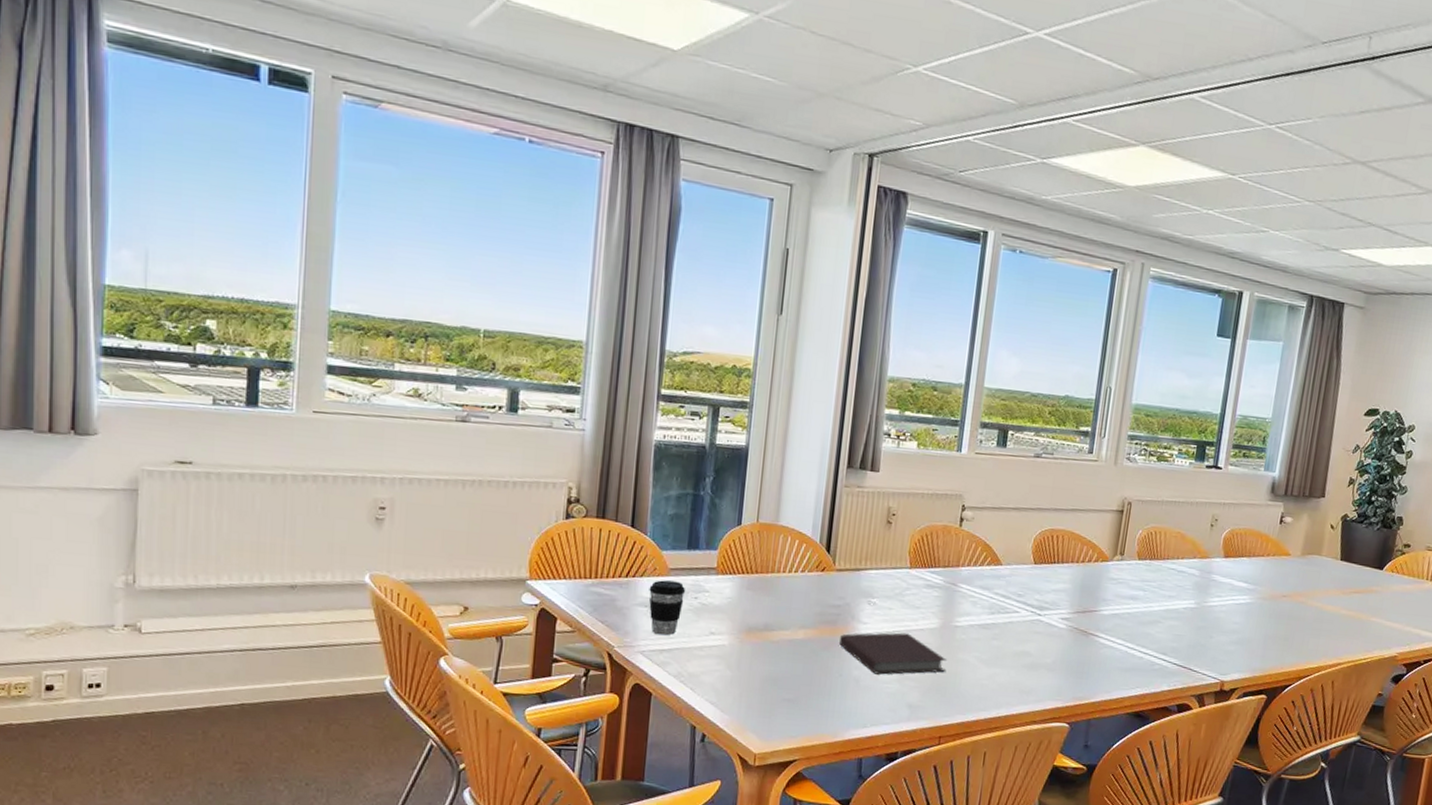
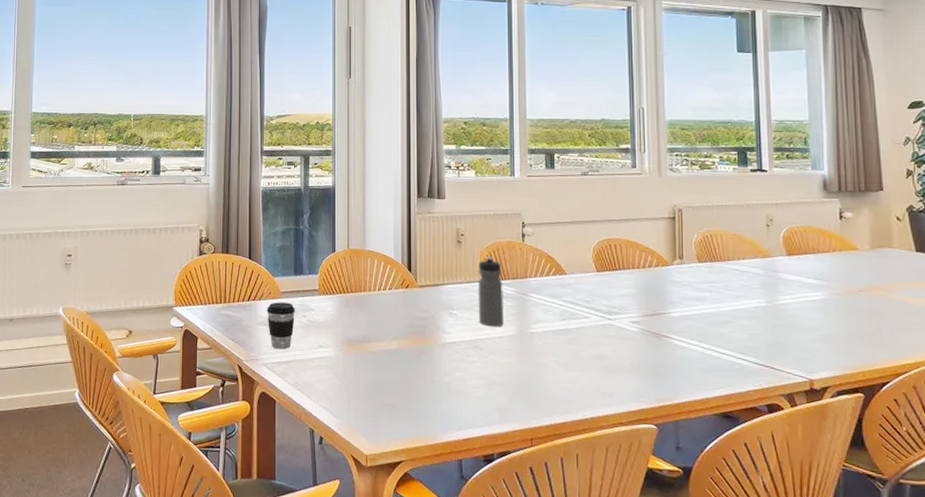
notebook: present [839,632,947,675] -> none [429,340,529,380]
water bottle: none [900,540,933,619] -> present [478,256,504,327]

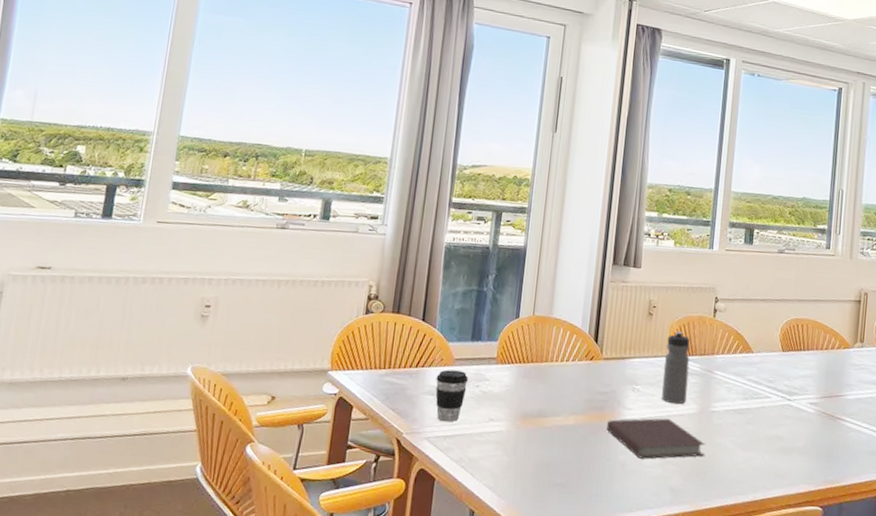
notebook: none [429,340,529,380] -> present [607,418,705,459]

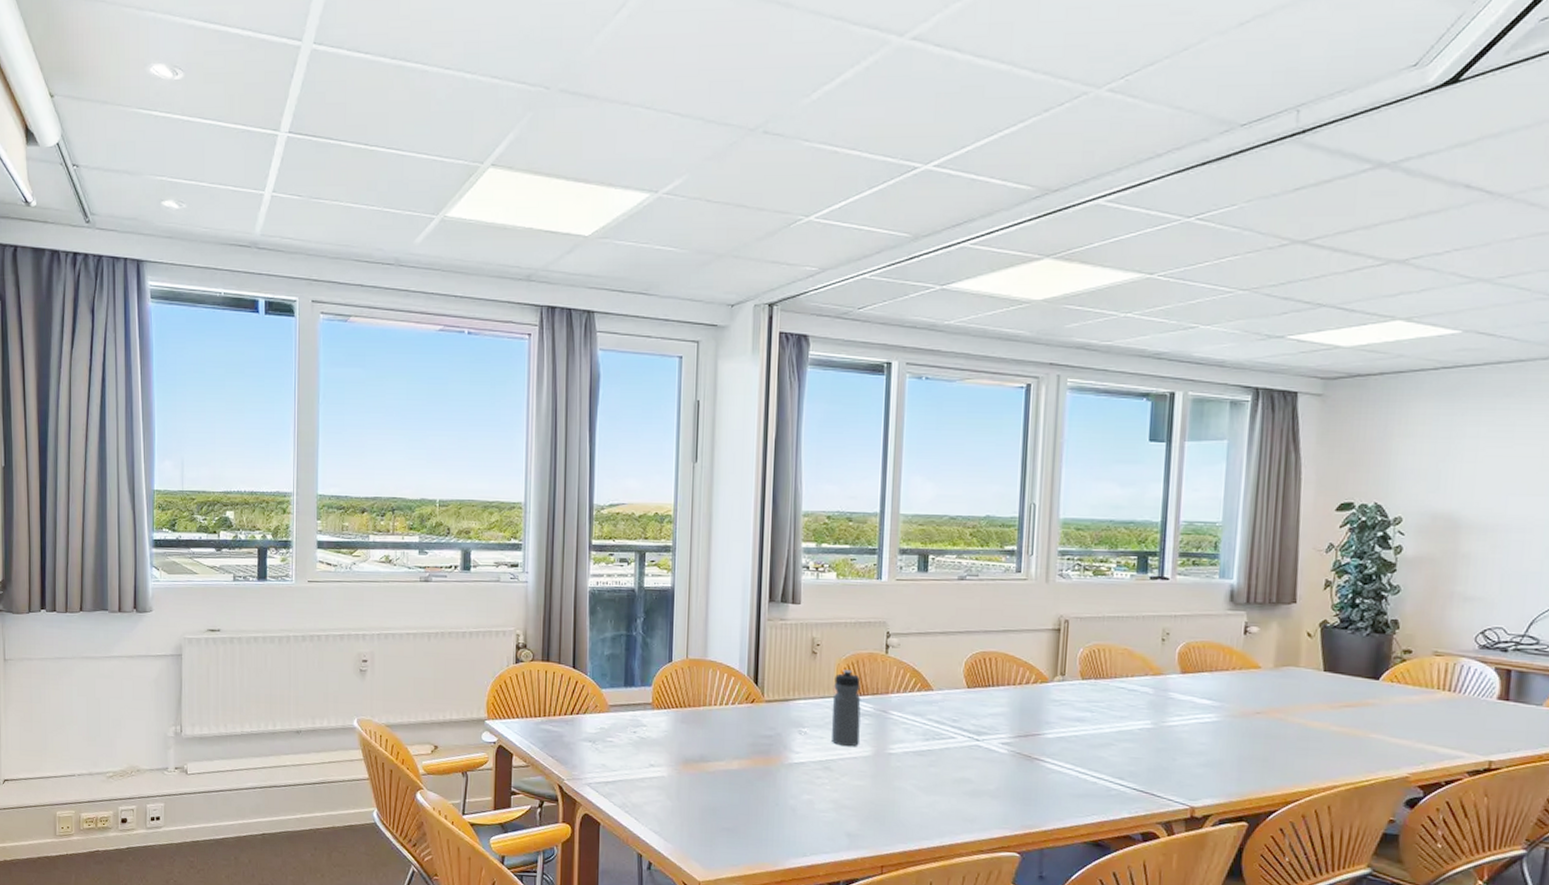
coffee cup: present [435,369,469,422] -> none [592,716,625,768]
notebook: present [607,418,705,459] -> none [774,761,884,804]

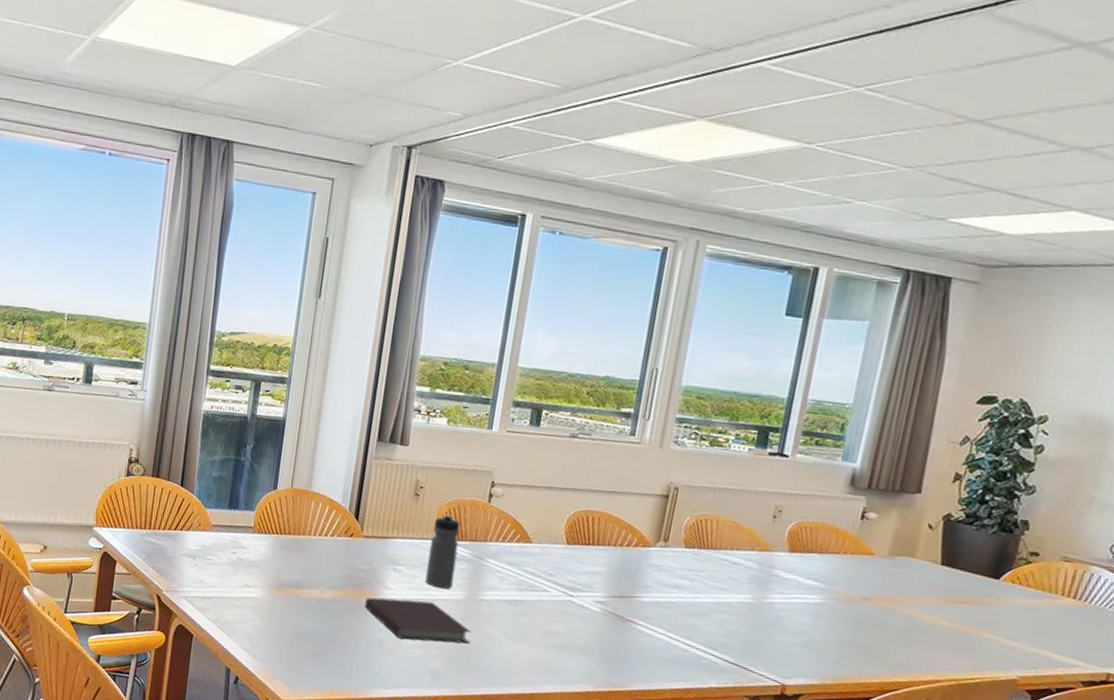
notebook: none [774,761,884,804] -> present [365,597,471,644]

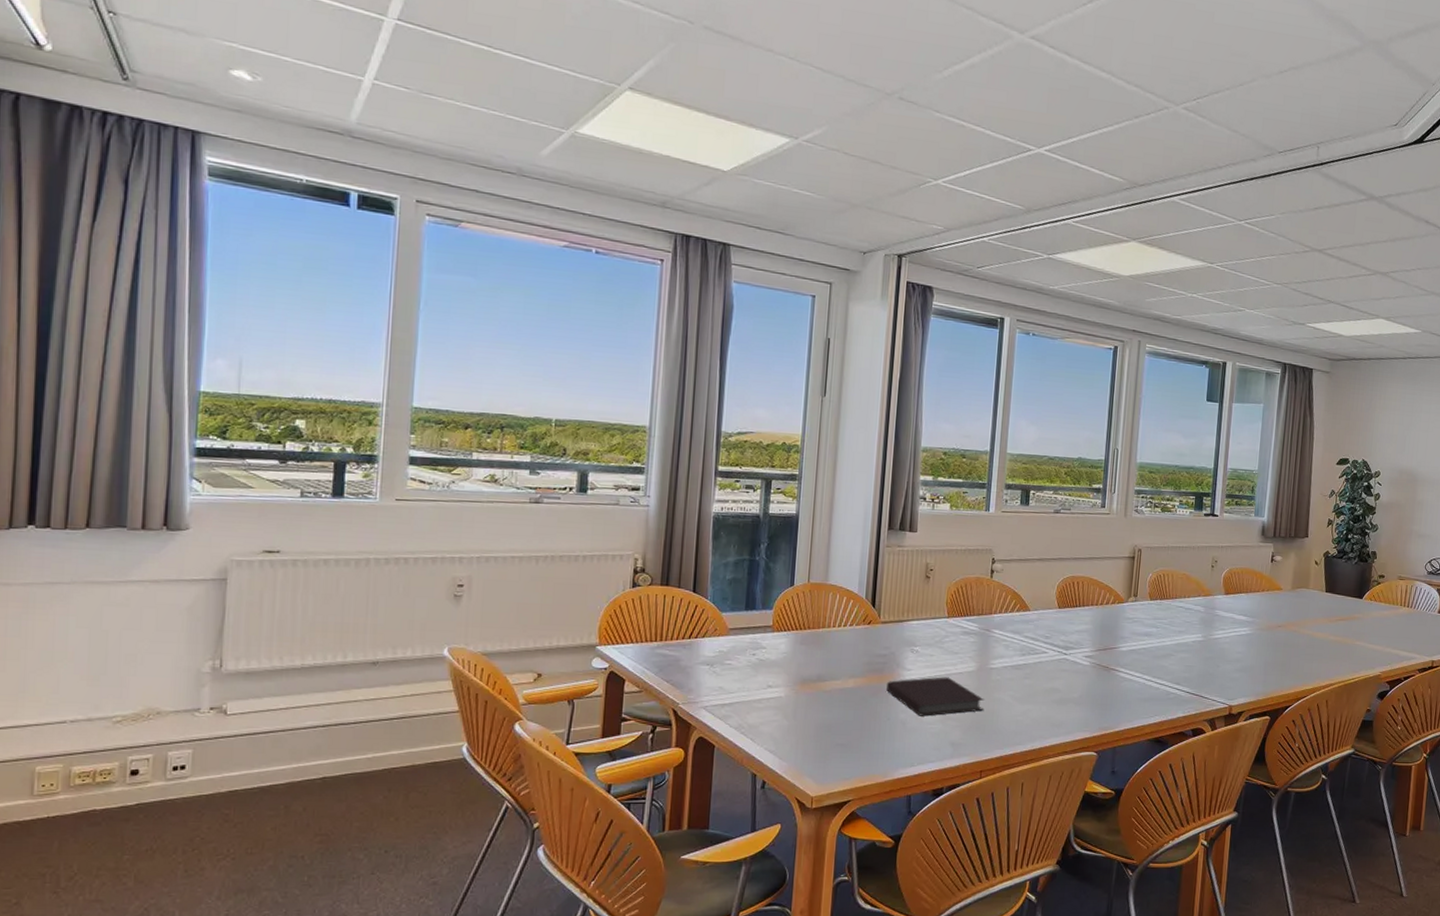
water bottle: present [425,513,461,589] -> none [940,592,968,663]

